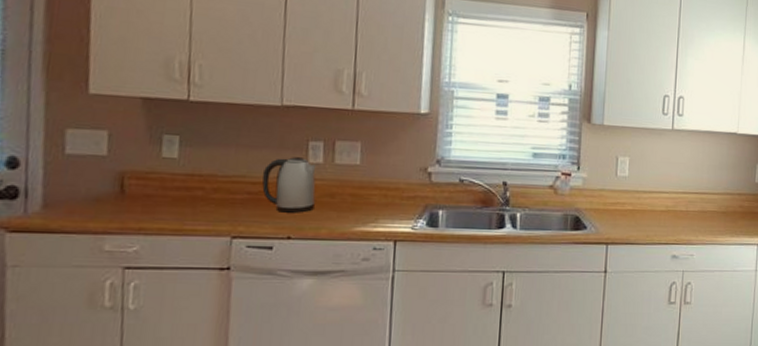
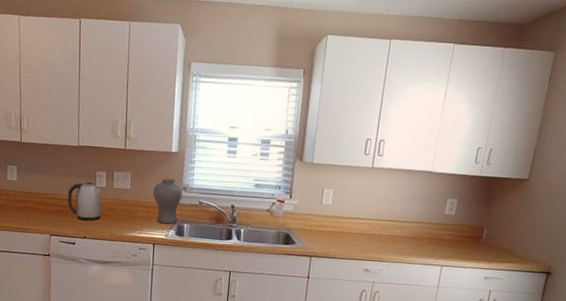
vase: none [393,148,437,212] -> present [153,178,183,225]

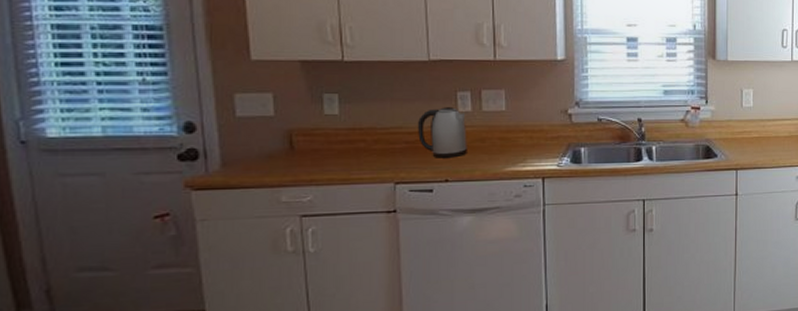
vase: present [153,178,183,225] -> none [536,93,576,151]

